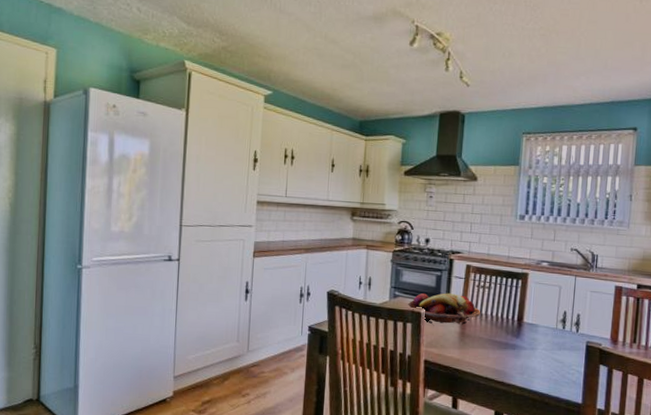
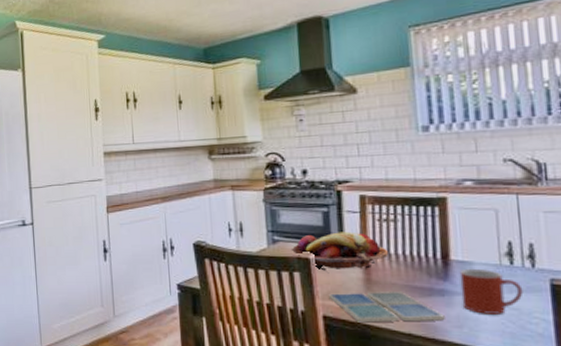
drink coaster: none [431,342,513,369] -> present [328,292,445,323]
mug: none [526,329,568,366] -> present [459,268,524,314]

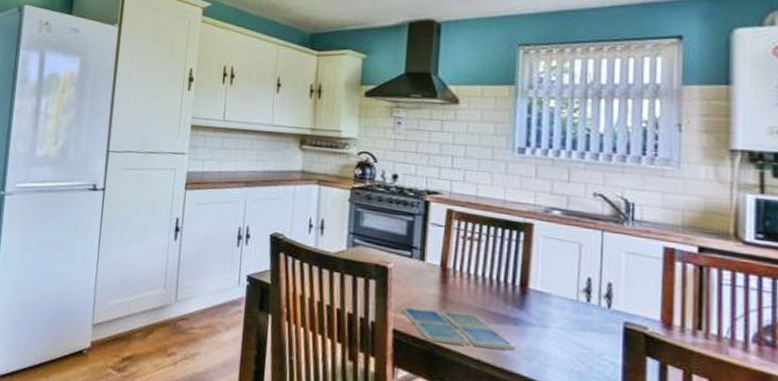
fruit basket: present [291,231,389,271] -> none [370,242,469,287]
mug: present [459,268,524,314] -> none [534,299,596,352]

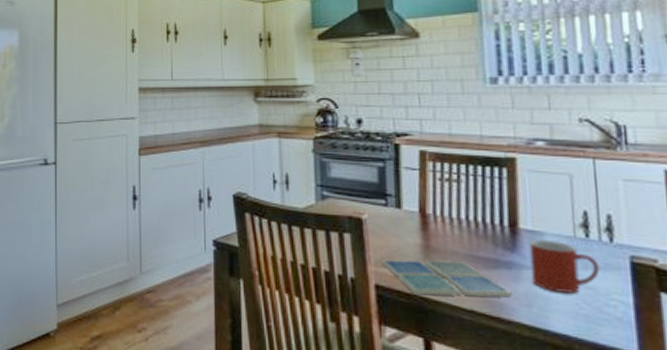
mug: none [534,299,596,352] -> present [529,239,600,294]

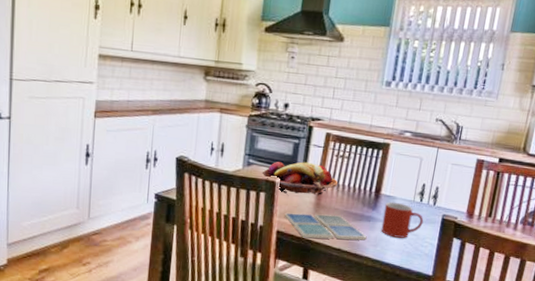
fruit basket: none [341,190,451,234] -> present [261,162,338,195]

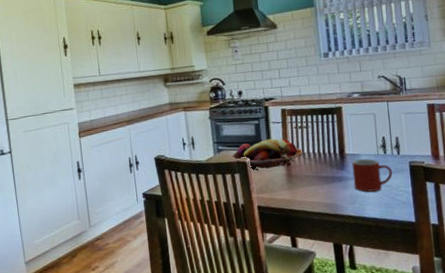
drink coaster: present [284,212,367,241] -> none [261,181,343,208]

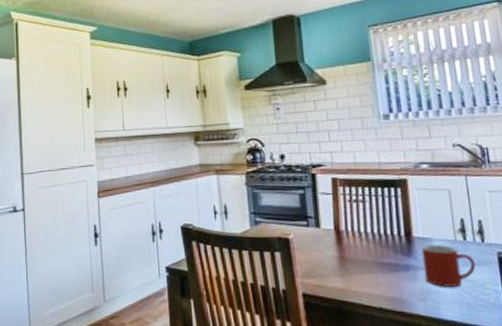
fruit basket: present [232,138,304,171] -> none [272,212,360,250]

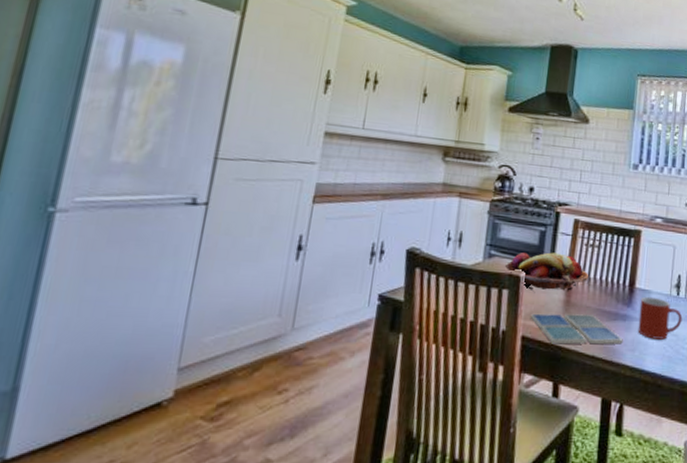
fruit basket: none [272,212,360,250] -> present [504,252,589,291]
drink coaster: none [306,268,411,299] -> present [530,313,623,345]

